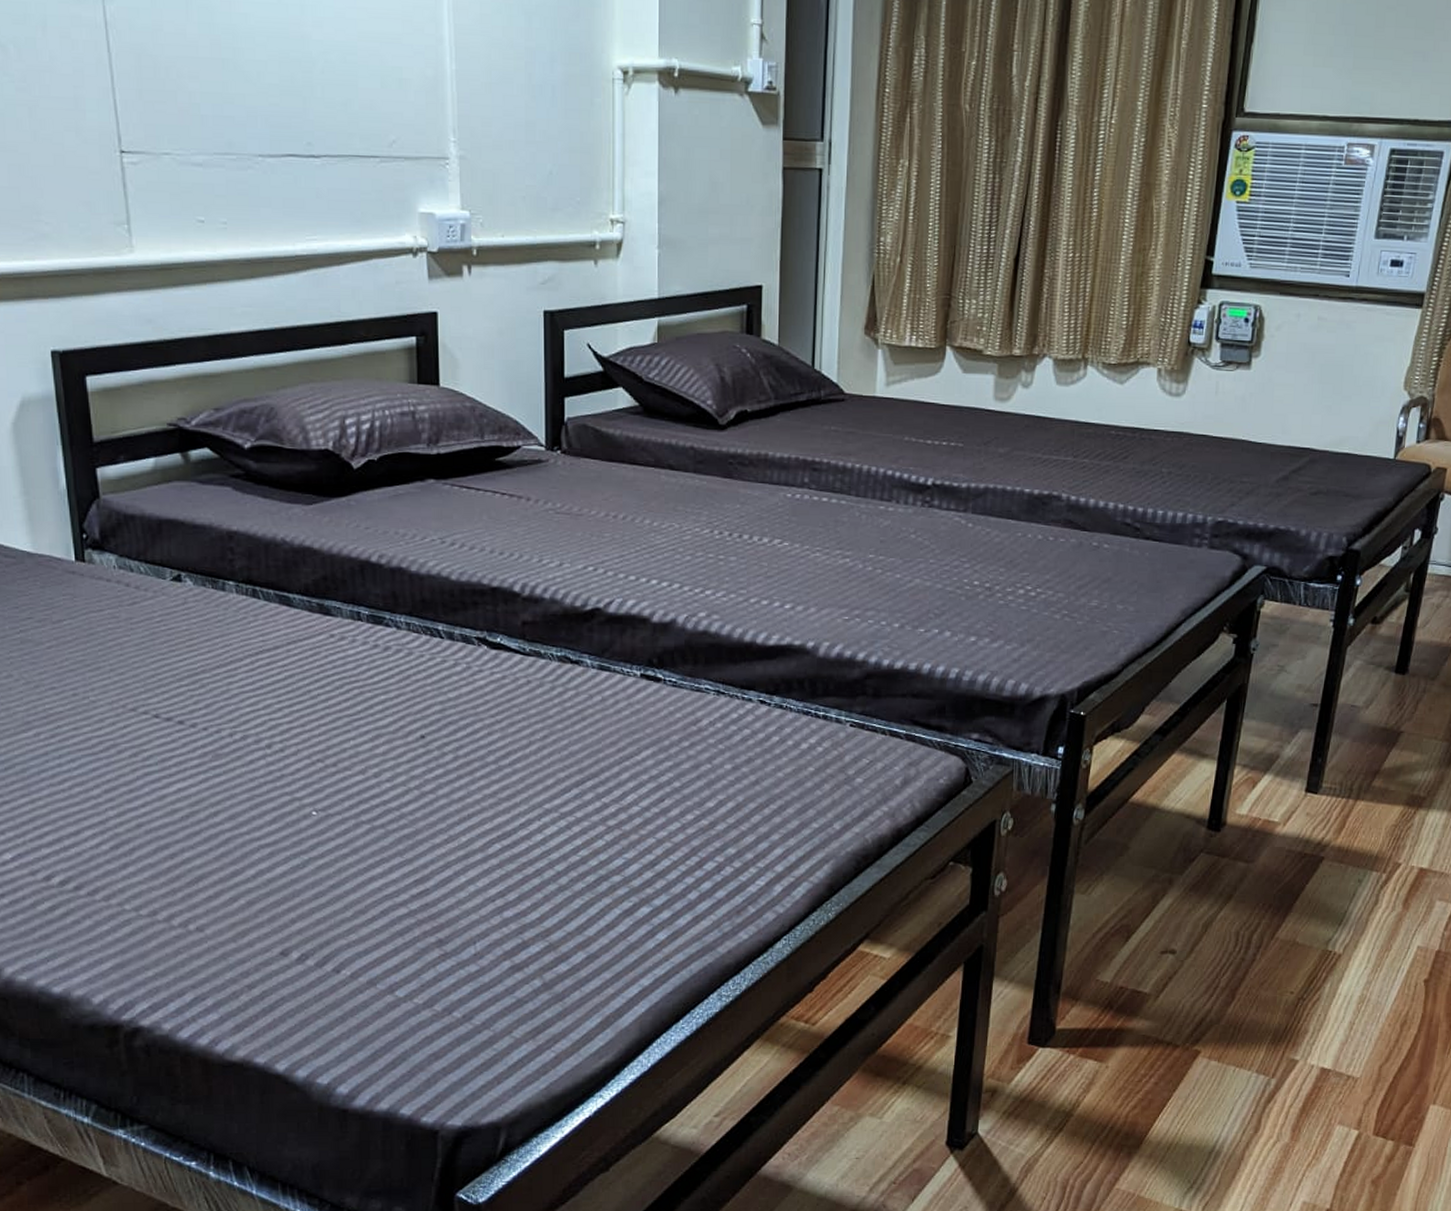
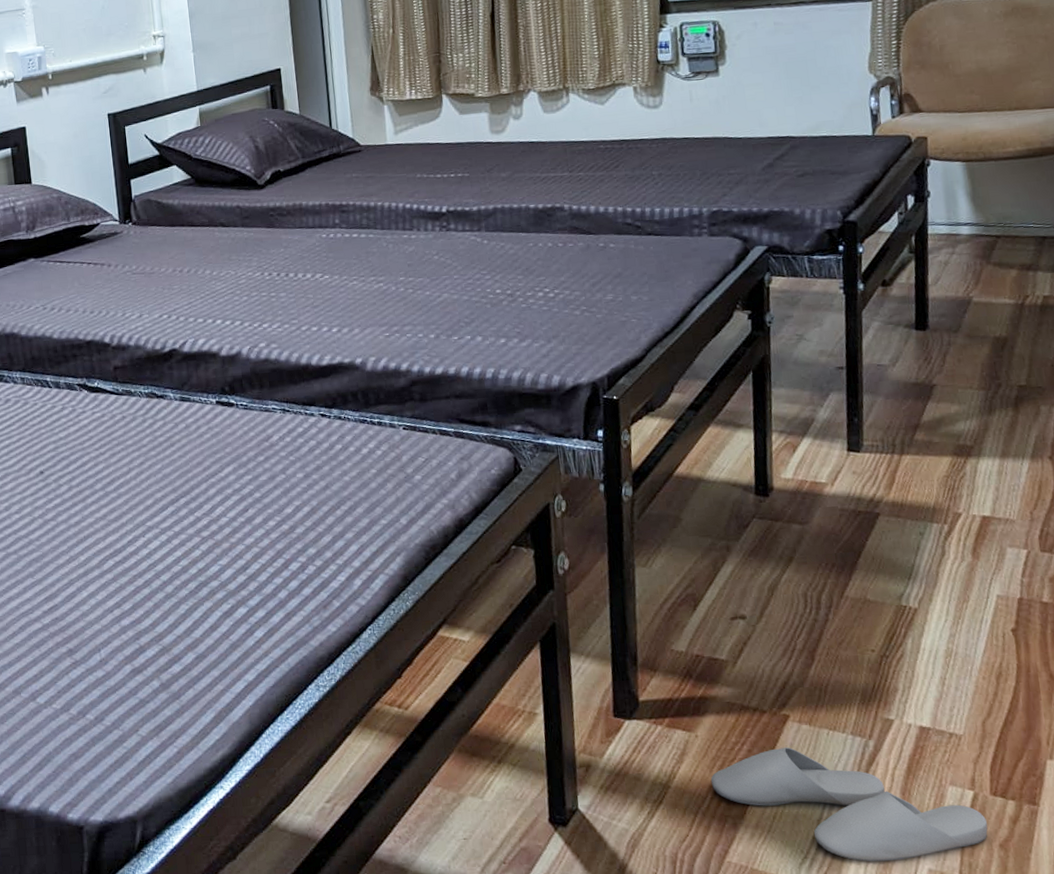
slippers: none [1113,1081,1365,1193] -> present [710,746,988,862]

